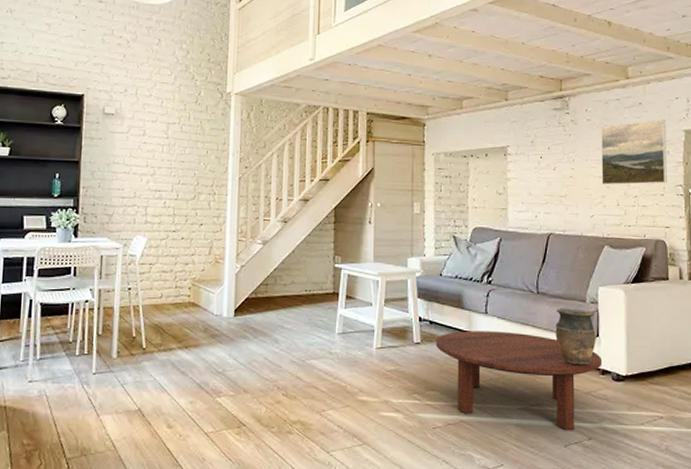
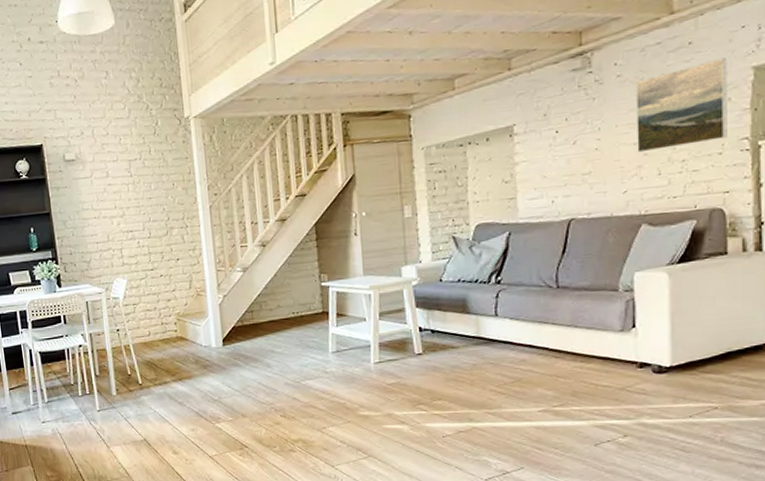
coffee table: present [435,330,603,430] -> none [439,332,640,429]
vase: present [555,308,596,366] -> none [580,299,632,361]

